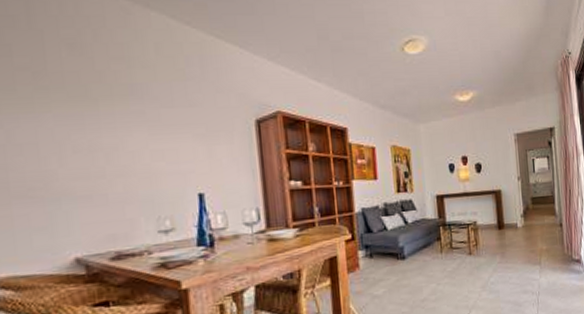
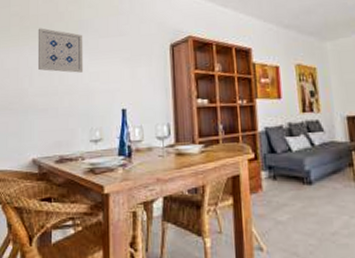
wall art: none [64,90,142,151] -> present [37,28,84,73]

